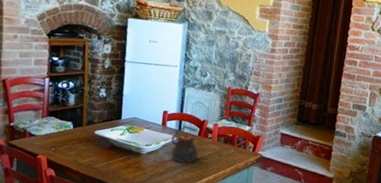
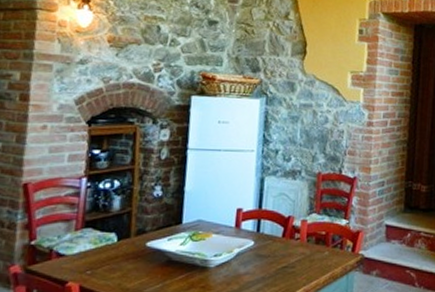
teapot: present [170,125,198,164] -> none [246,224,283,276]

